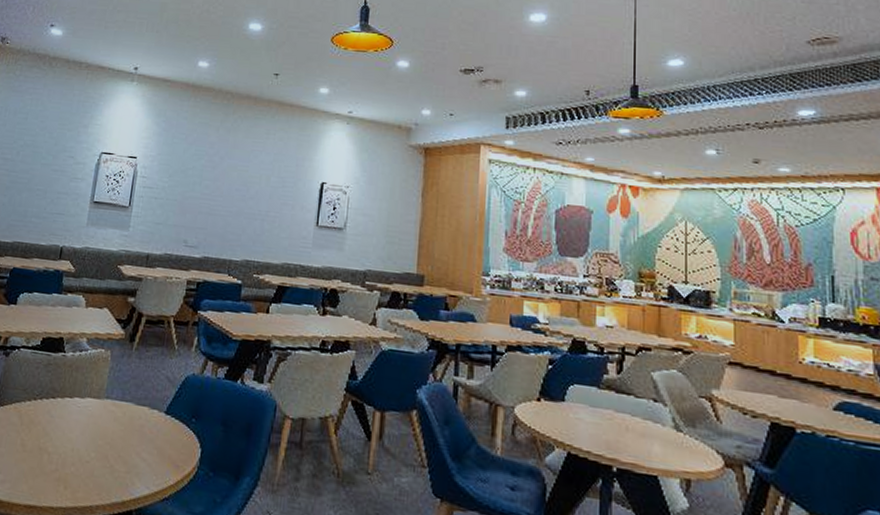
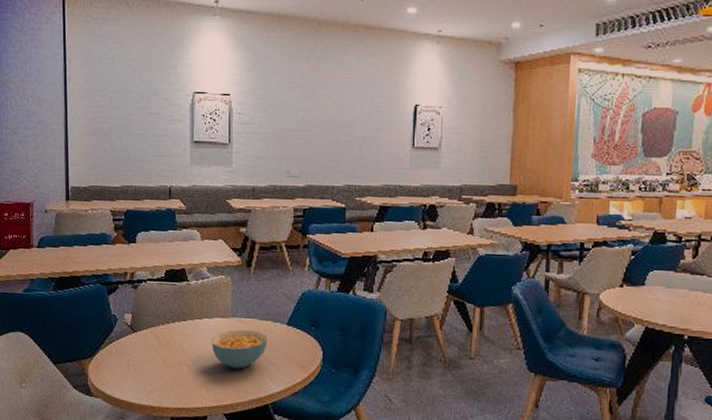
cereal bowl: none [78,414,142,463] -> present [211,330,268,369]

